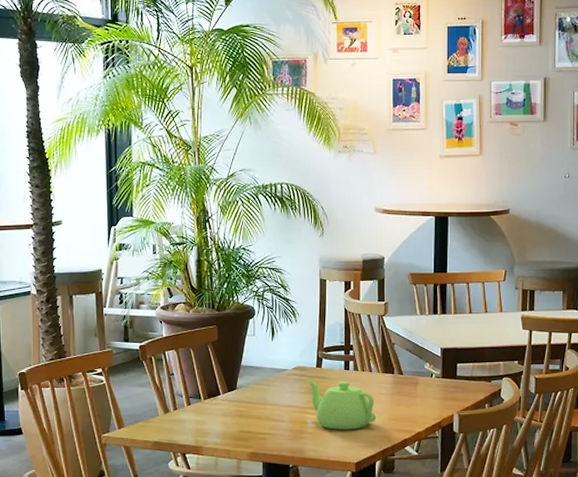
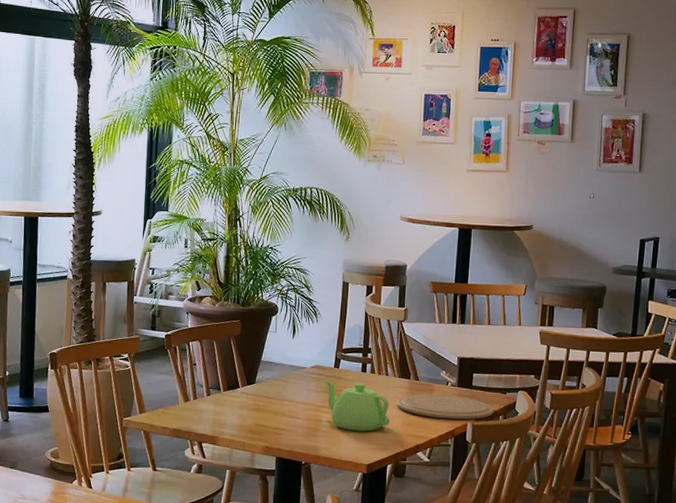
plate: none [382,387,480,411] -> present [397,394,495,420]

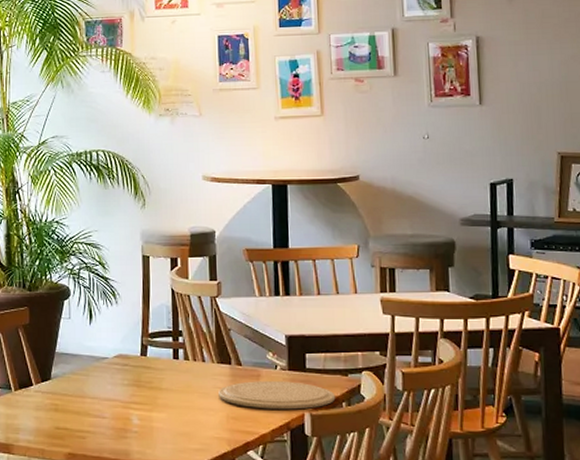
teapot: present [325,378,391,432] -> none [131,369,213,429]

